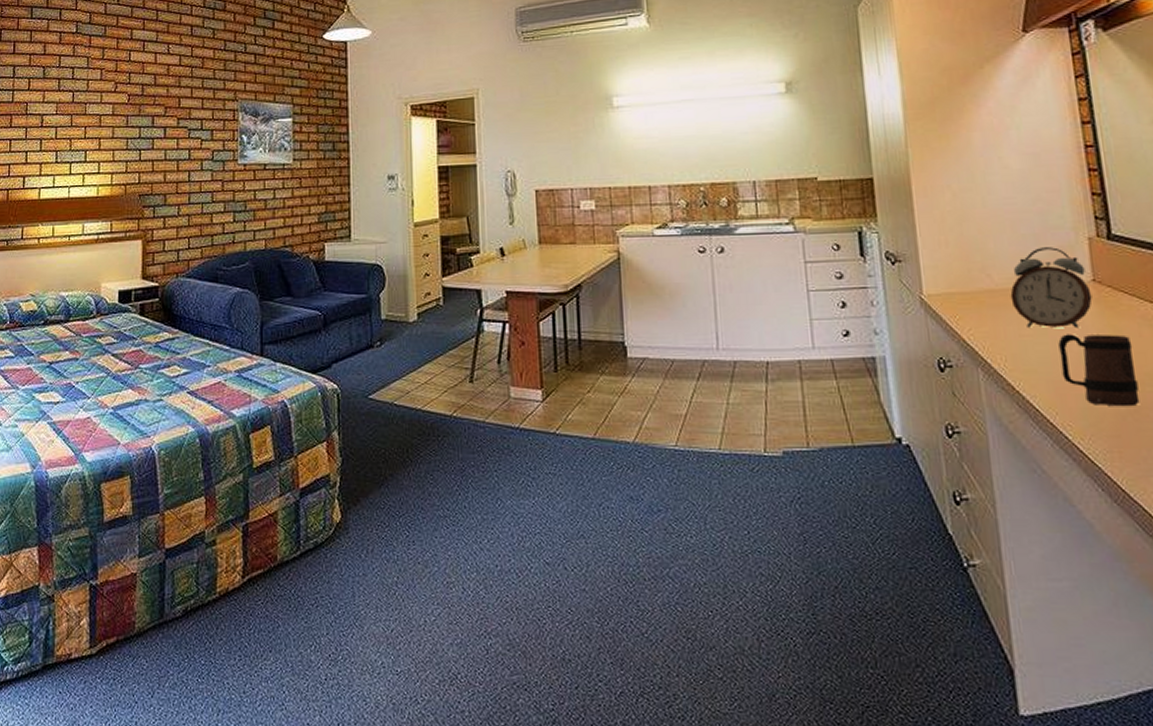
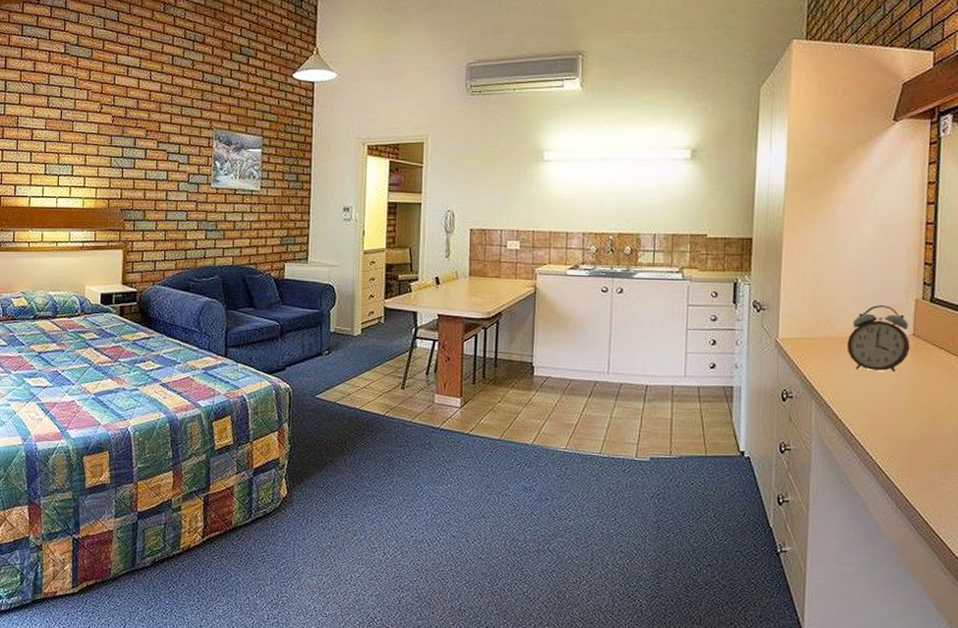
mug: present [1058,334,1140,407] -> none [876,376,934,436]

